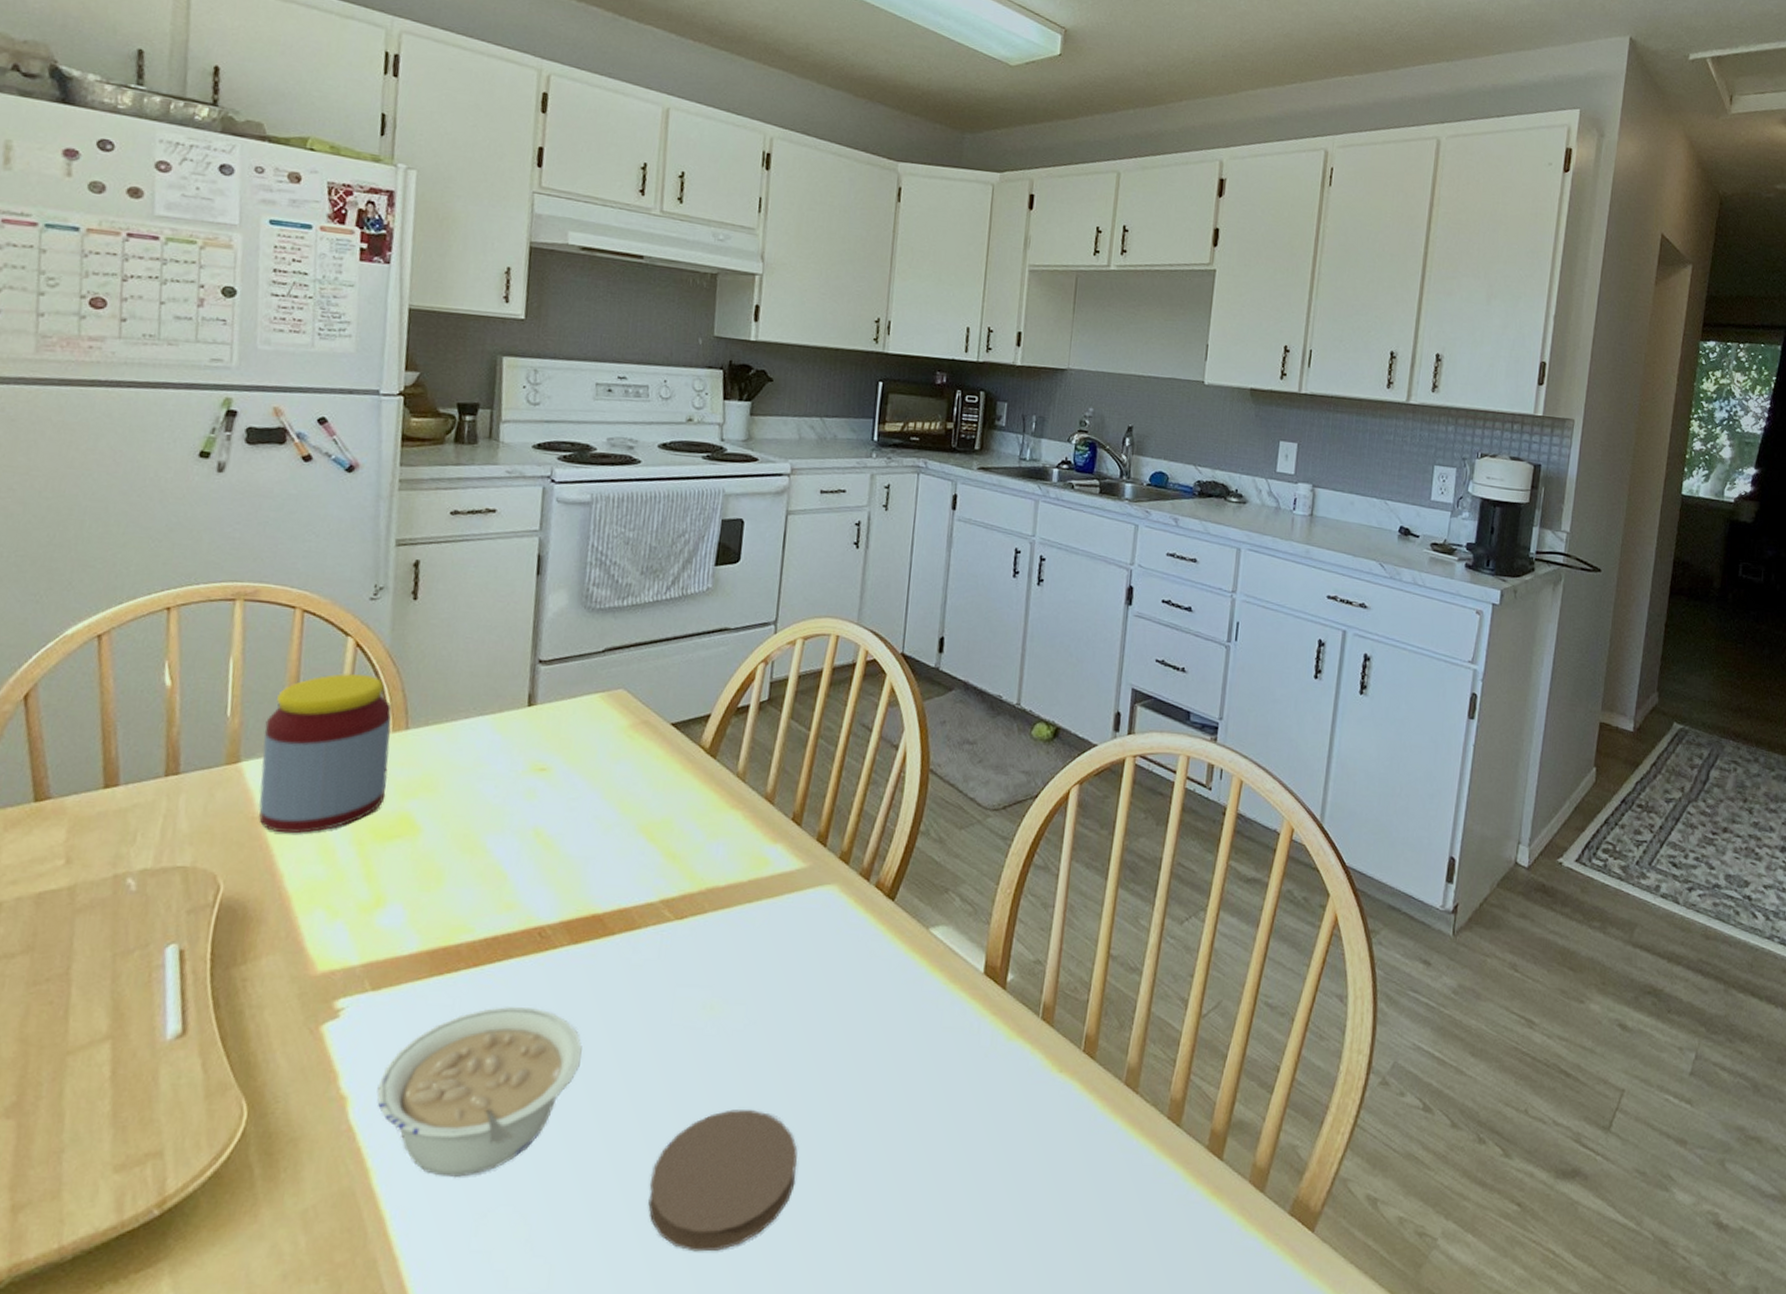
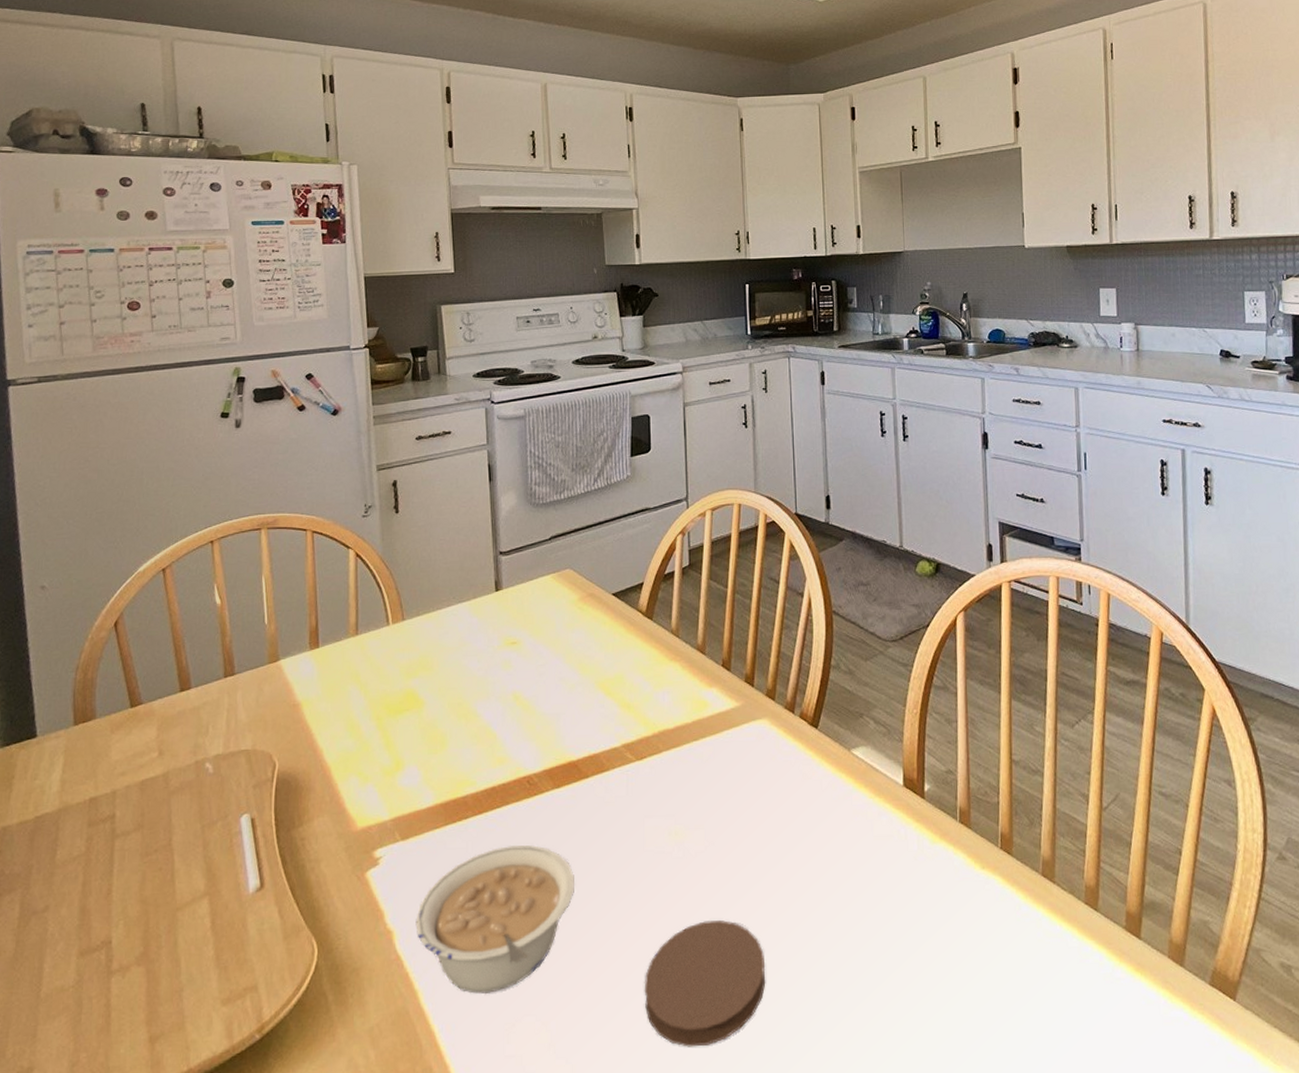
jar: present [259,672,392,834] -> none [294,578,394,716]

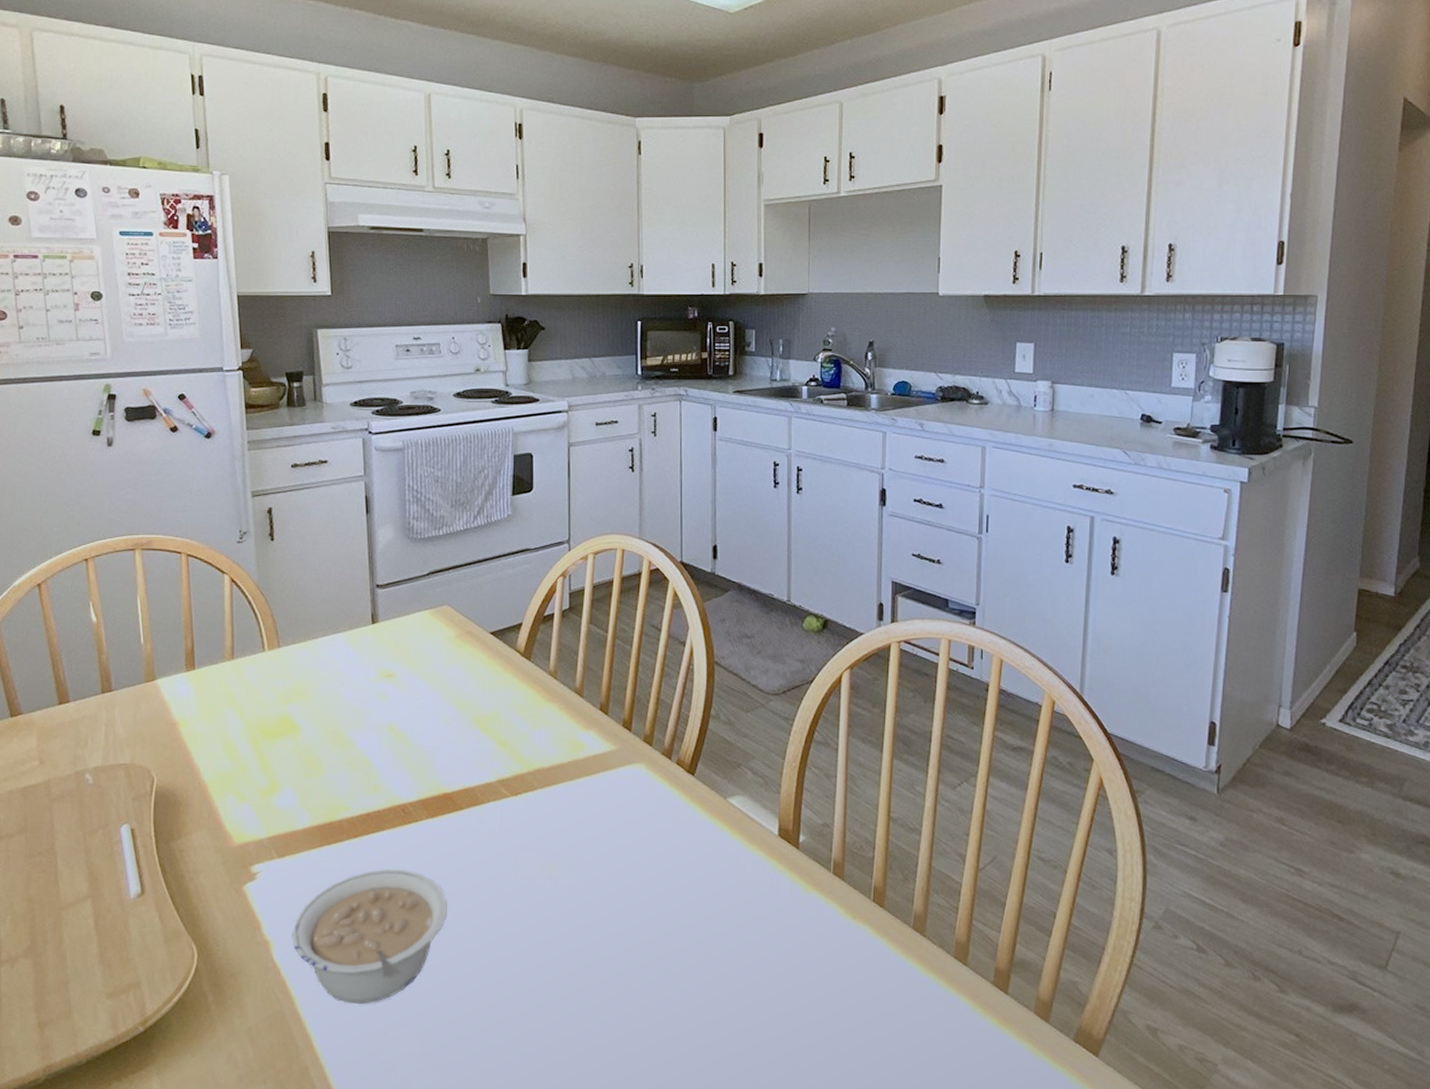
coaster: present [644,920,766,1047] -> none [513,951,633,1065]

